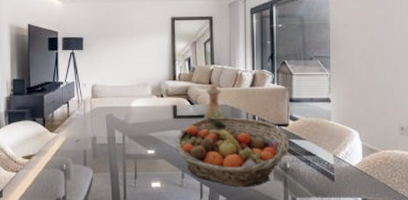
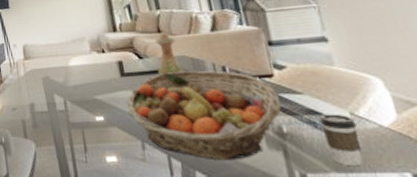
coffee cup: none [313,155,336,193] -> present [319,114,362,167]

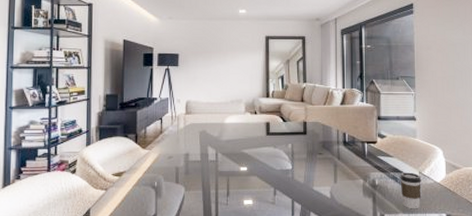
fruit basket: present [126,70,282,161] -> none [268,134,377,204]
vase: present [155,31,184,75] -> none [296,101,316,136]

